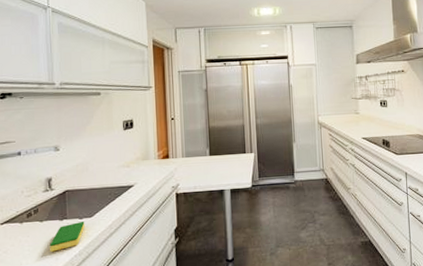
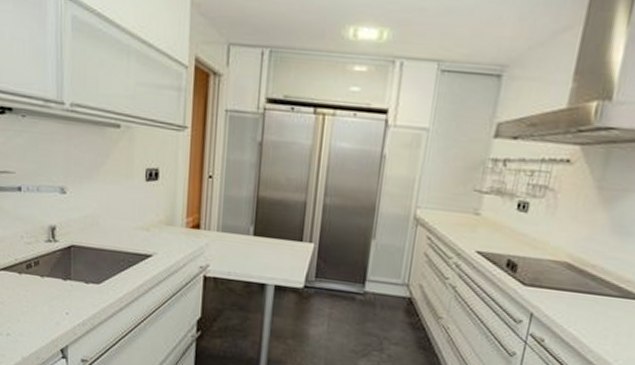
dish sponge: present [50,222,85,252] -> none [51,286,91,315]

